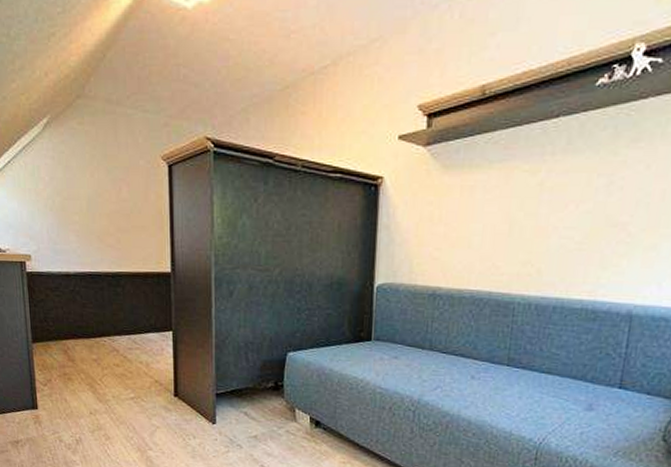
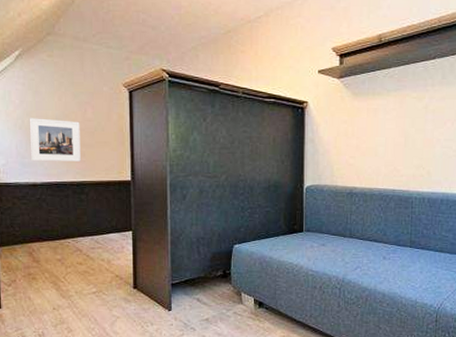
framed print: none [59,197,116,249] -> present [29,118,81,161]

